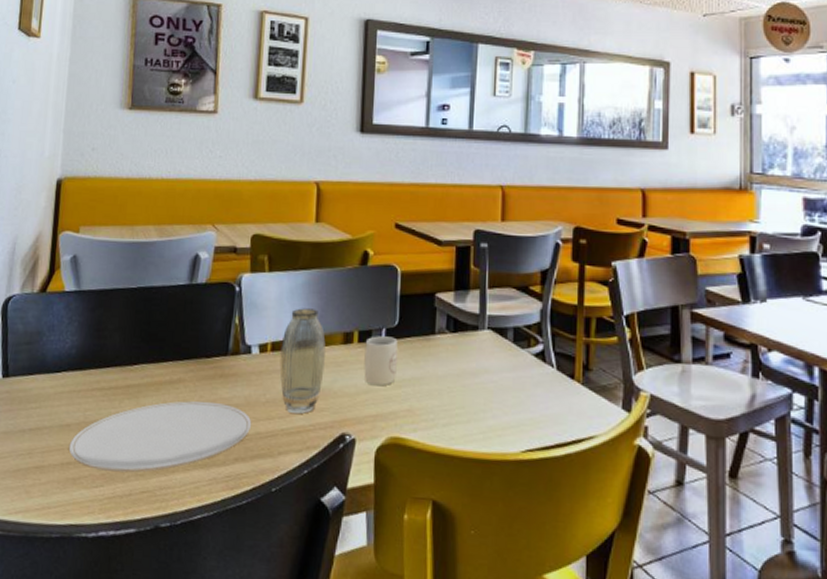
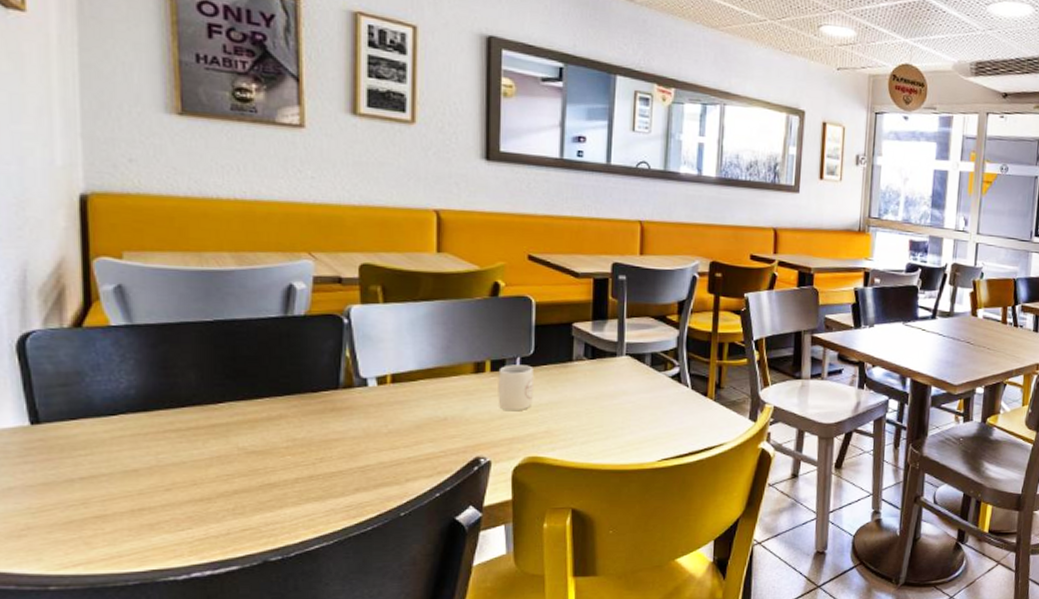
plate: present [68,401,252,473] -> none [139,435,373,513]
vase: present [279,308,326,414] -> none [402,339,454,441]

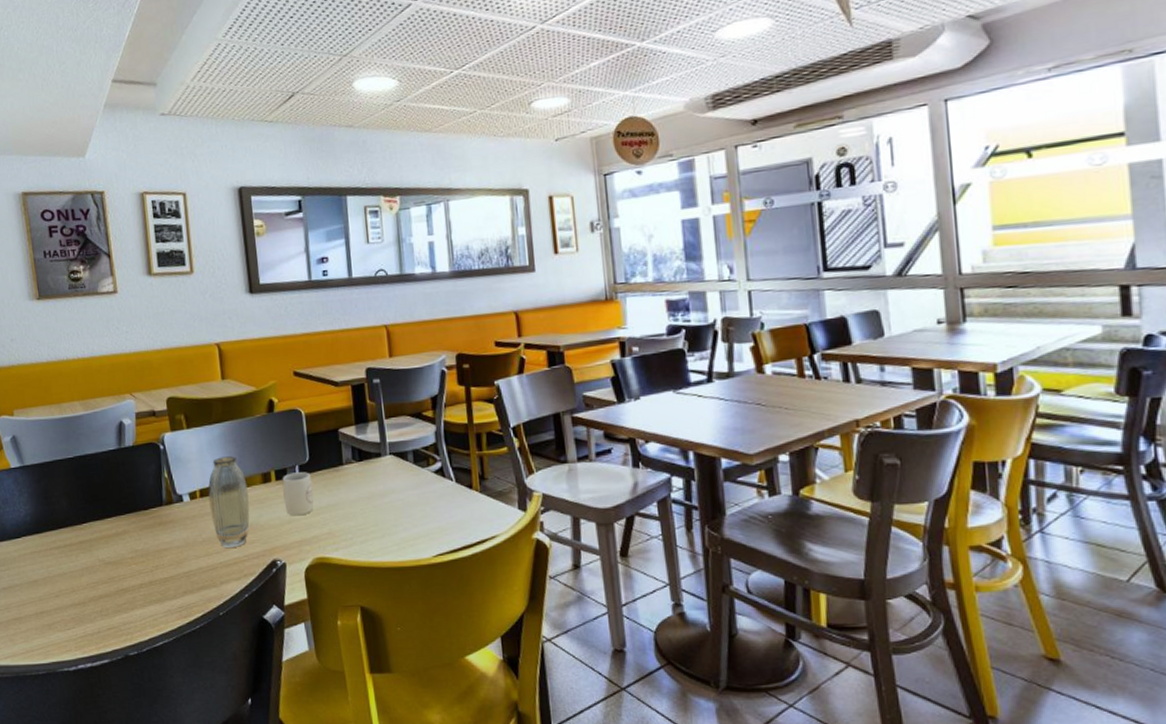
vase: none [402,339,454,441] -> present [208,456,250,548]

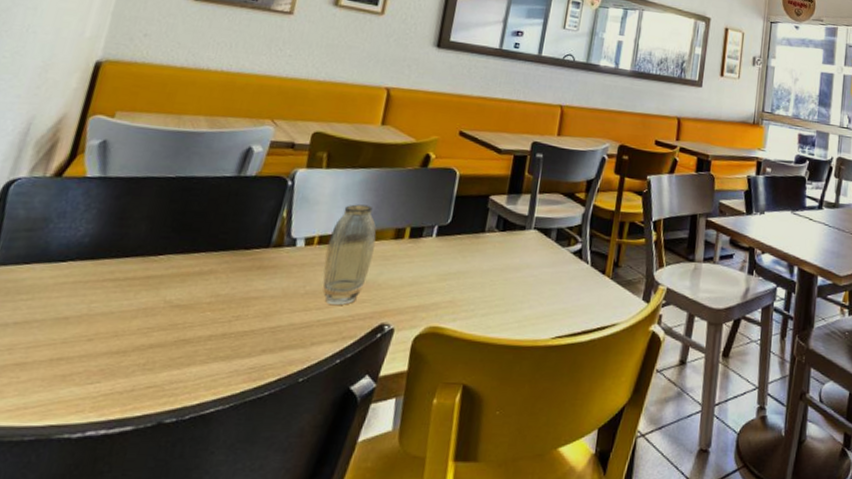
mug: present [282,472,314,516] -> none [411,232,448,279]

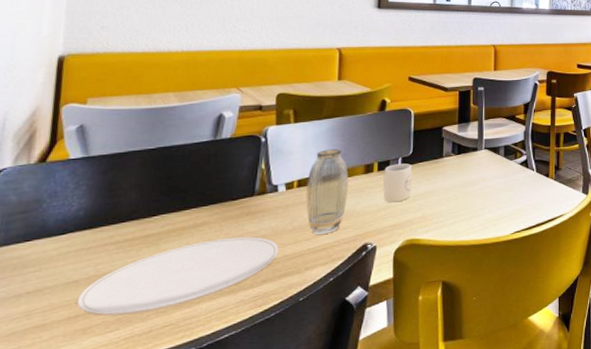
plate: none [62,292,287,368] -> present [76,236,279,316]
mug: none [411,232,448,279] -> present [383,163,413,203]

